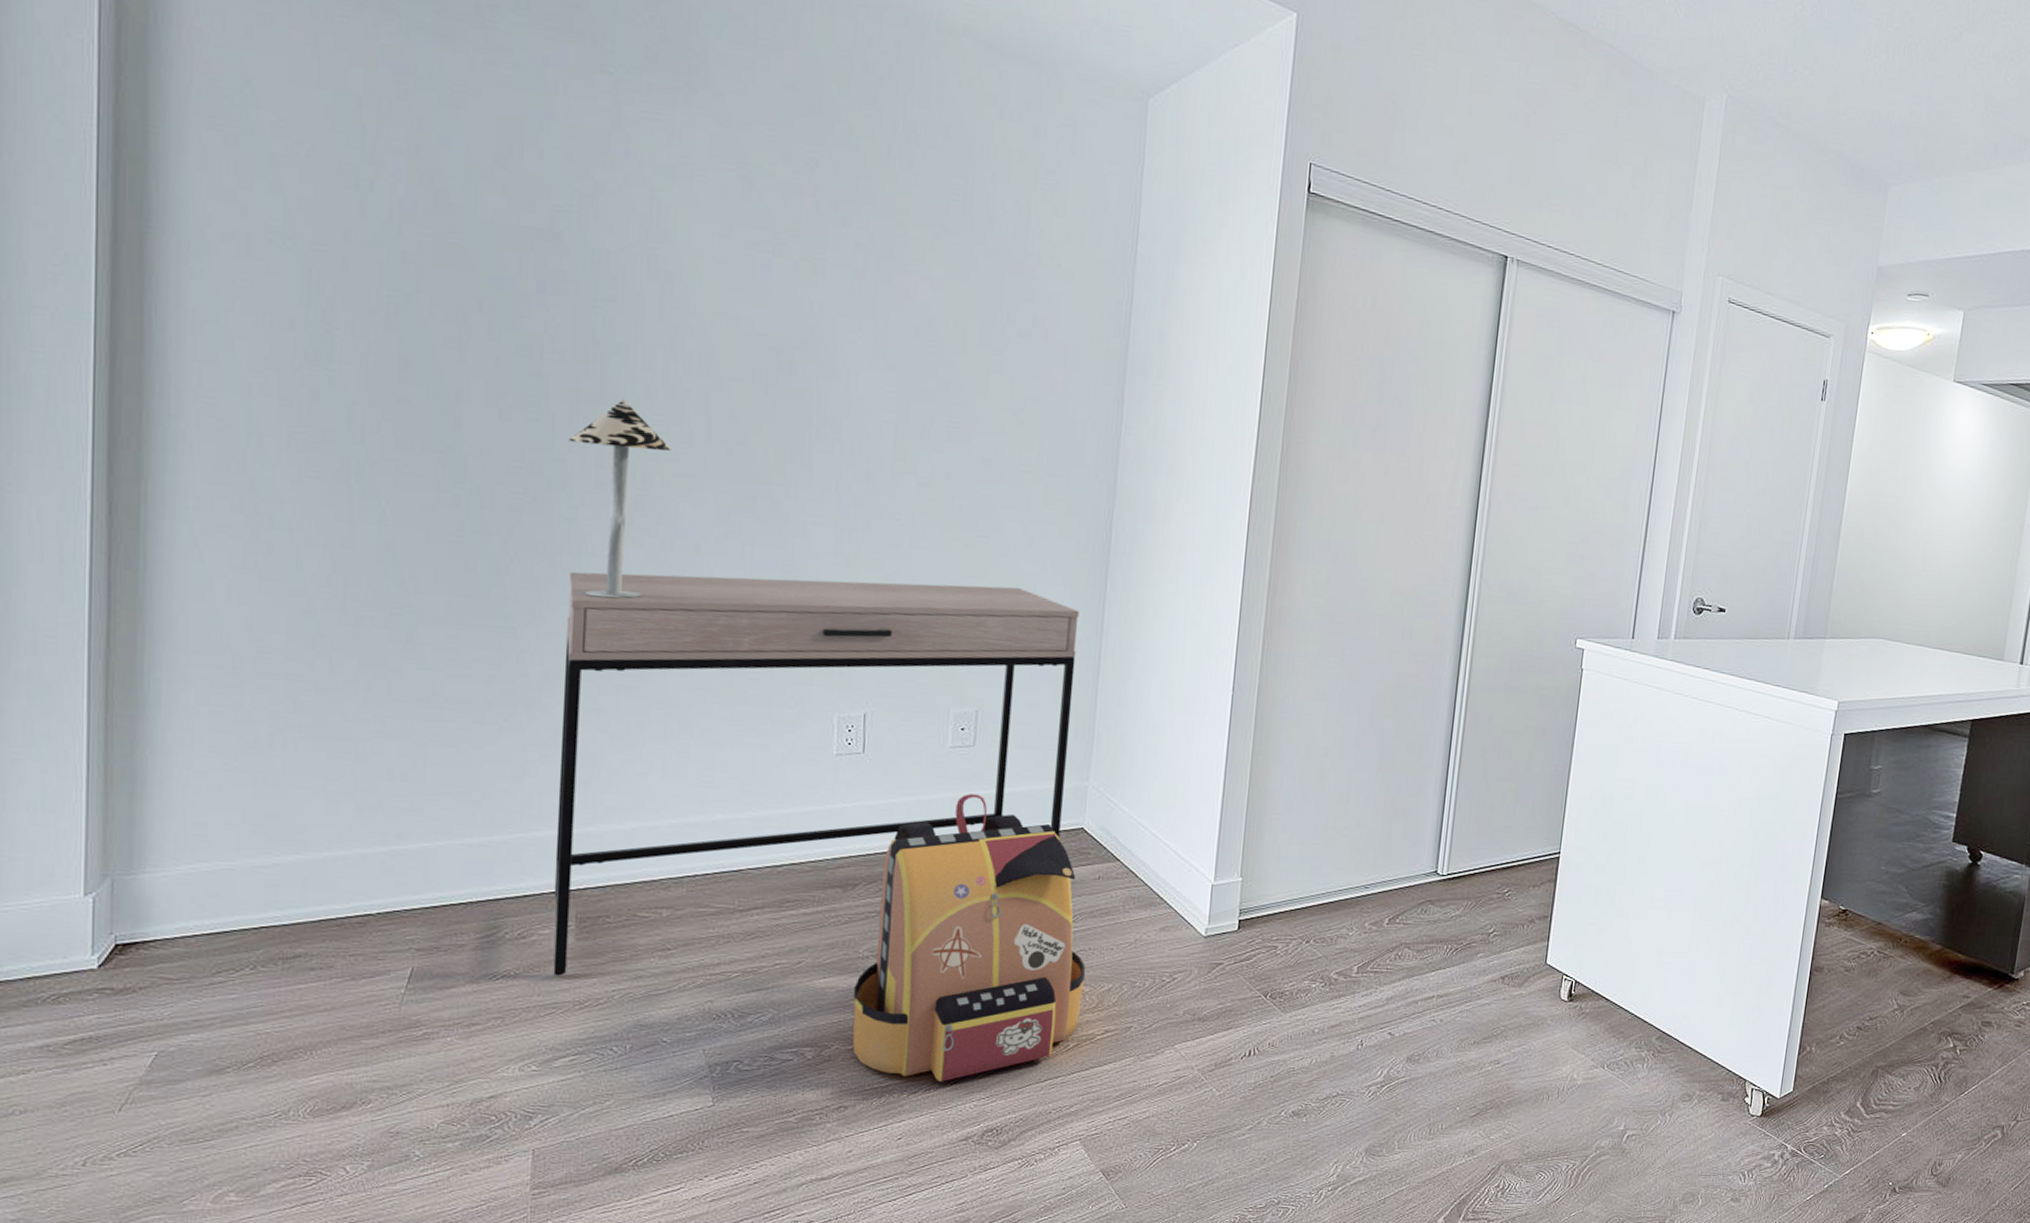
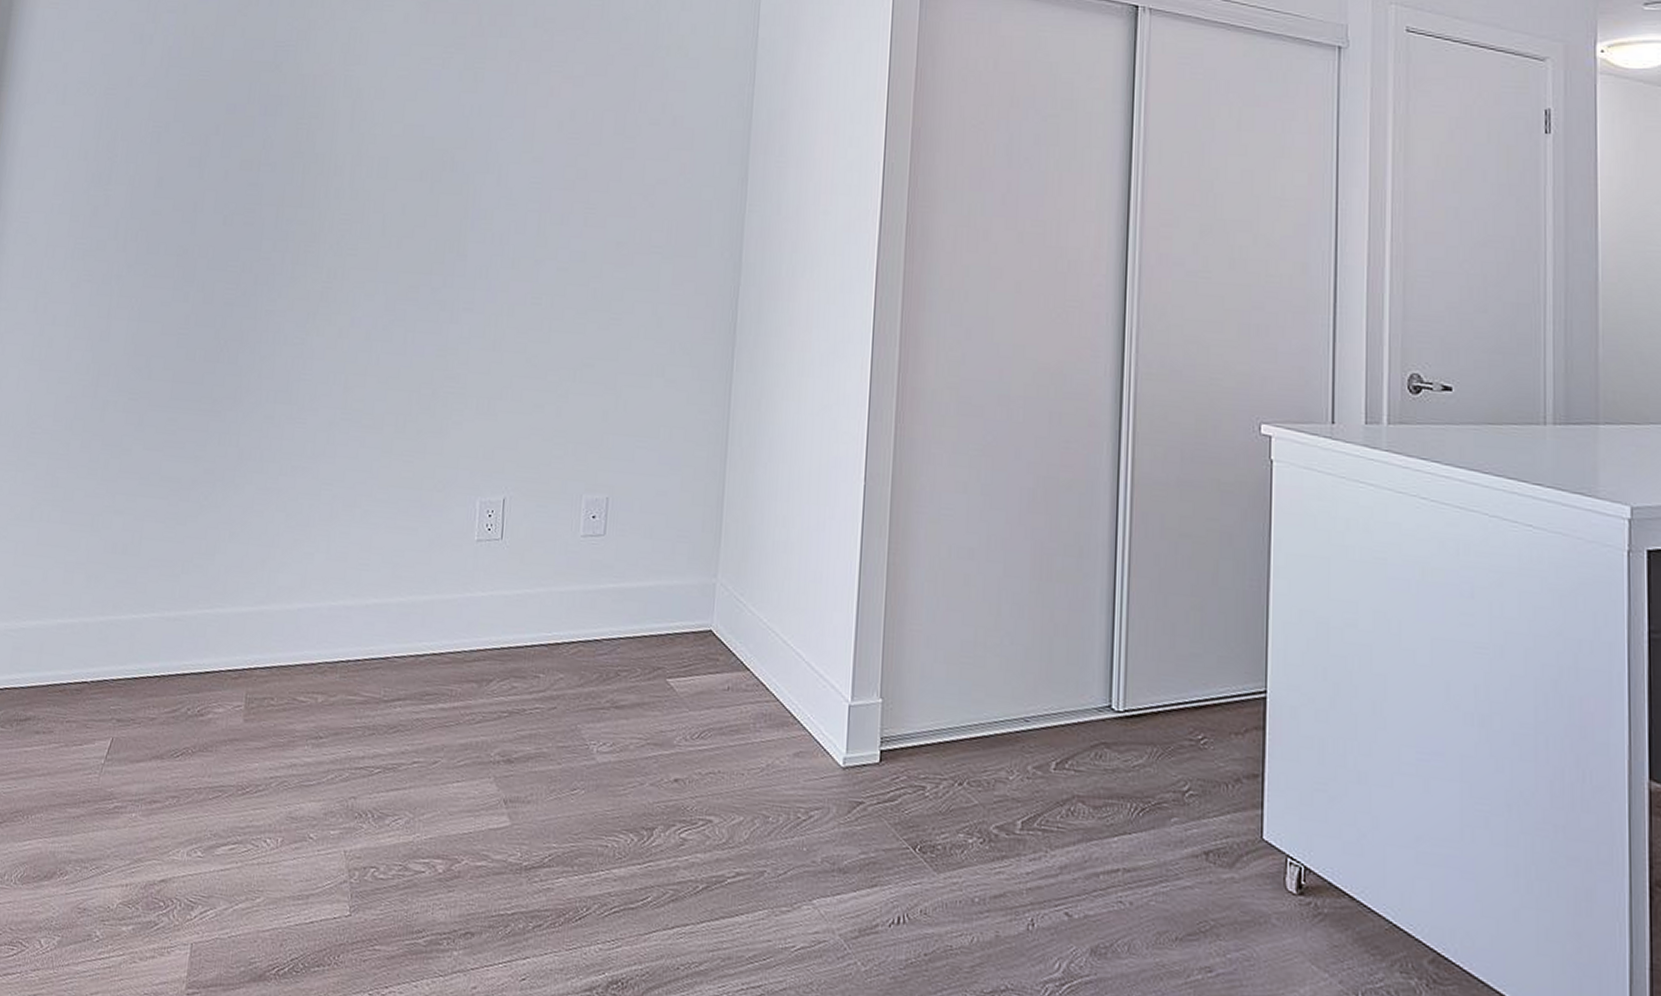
desk: present [553,571,1080,976] -> none [223,359,707,758]
table lamp: present [568,399,672,599] -> none [273,202,353,384]
backpack: present [852,793,1086,1082] -> none [481,586,716,916]

